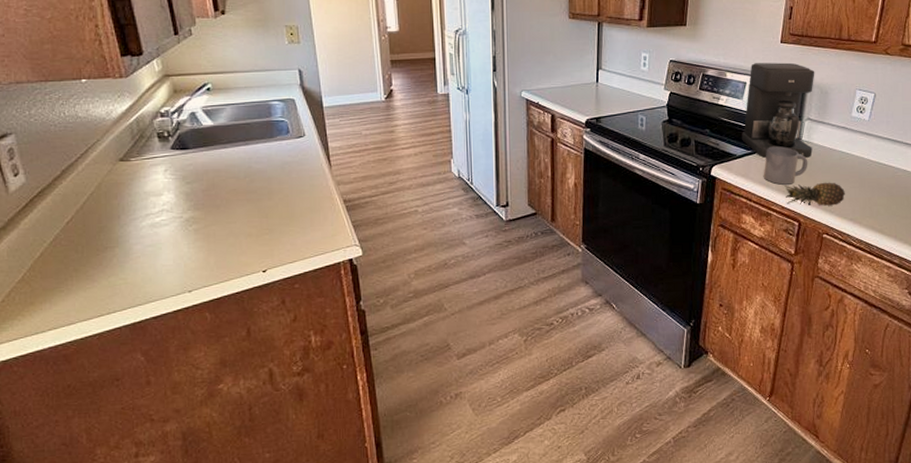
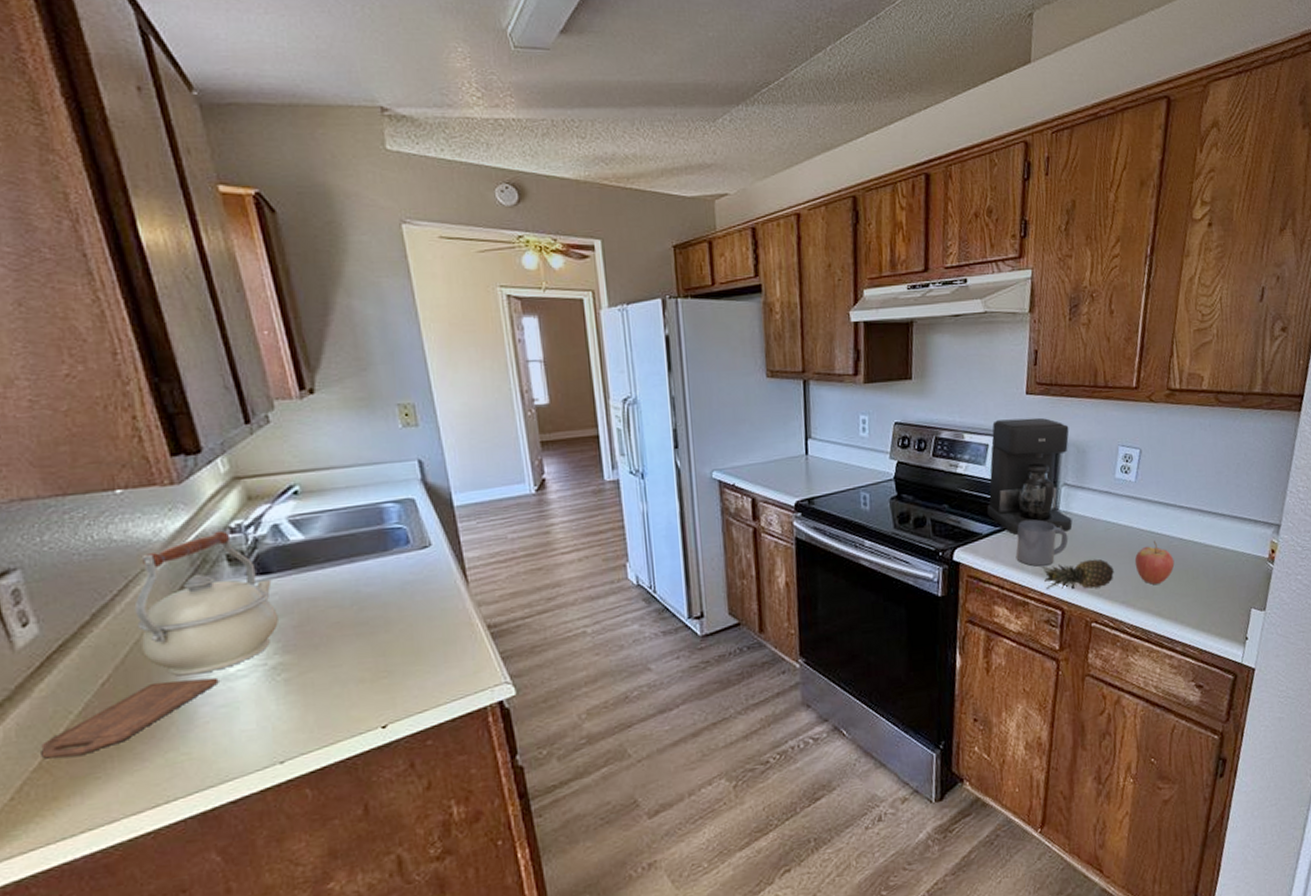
cutting board: none [24,224,148,274] -> present [41,677,219,759]
kettle: none [91,114,192,221] -> present [134,530,278,676]
fruit: none [863,171,898,206] -> present [1134,541,1175,585]

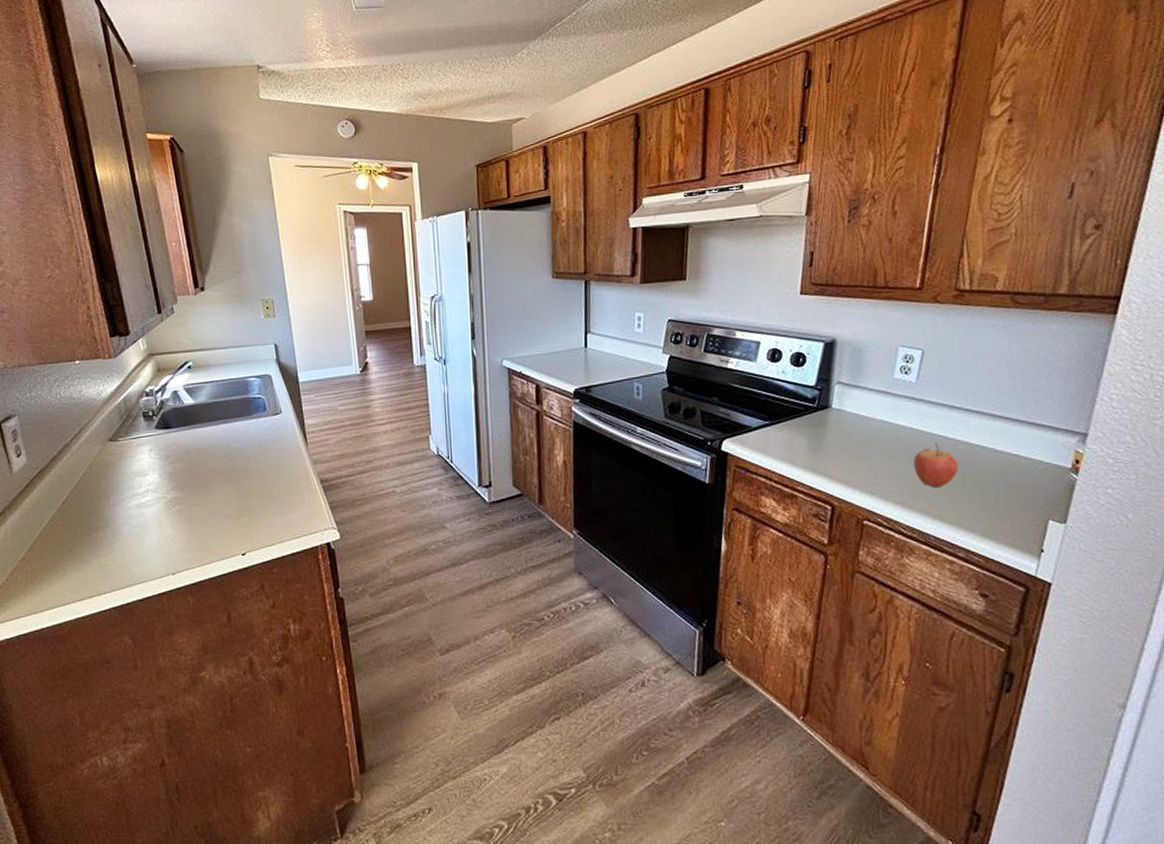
cutting board: present [41,677,219,759] -> none [25,504,135,553]
kettle: present [134,530,278,676] -> none [84,393,175,501]
coffee maker: present [987,417,1073,535] -> none [757,317,846,429]
mug: present [1016,519,1069,567] -> none [785,415,841,461]
fruit: present [1042,559,1114,590] -> none [812,457,890,486]

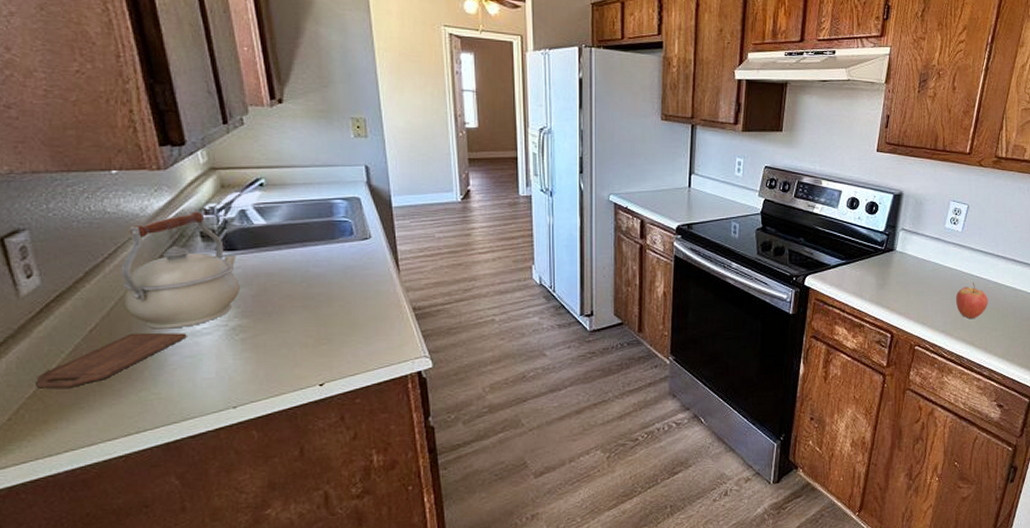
cutting board: none [25,504,135,553] -> present [36,332,187,389]
kettle: none [84,393,175,501] -> present [121,211,239,329]

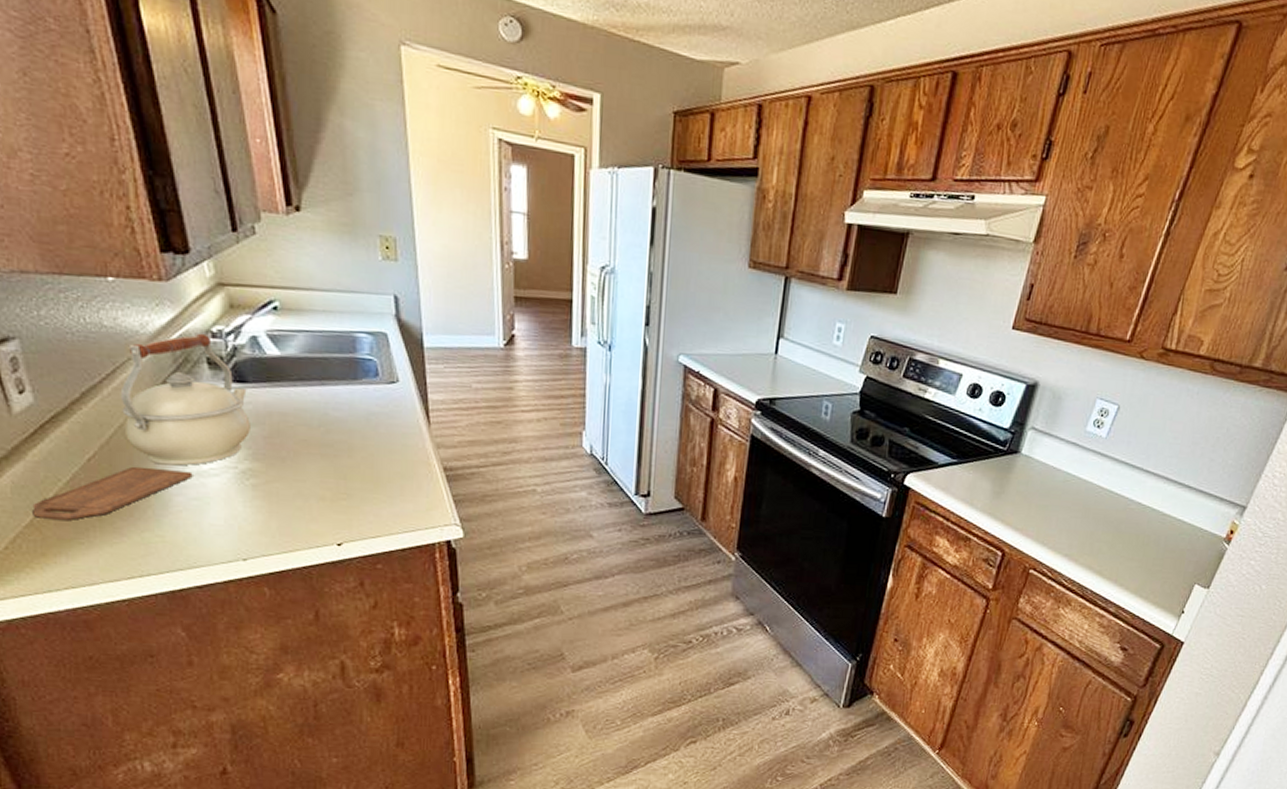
fruit: present [955,282,988,318] -> none [1086,501,1128,544]

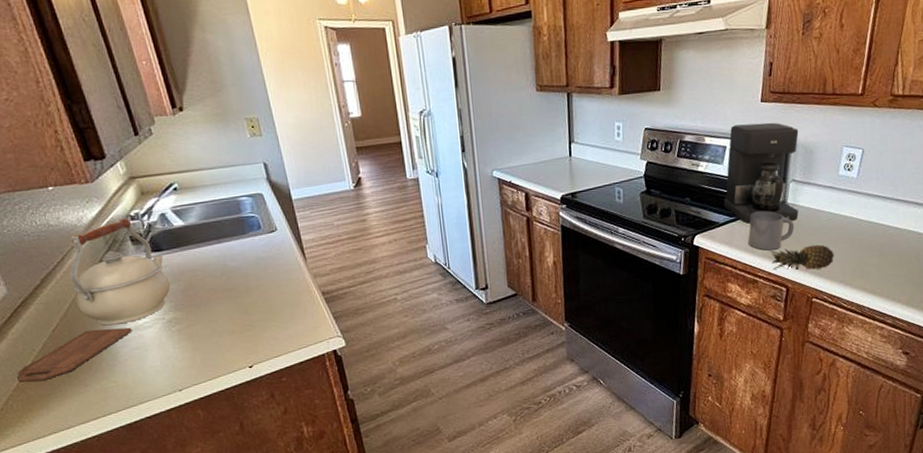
coffee maker: none [947,351,1050,476] -> present [724,122,799,224]
mug: none [967,457,1025,506] -> present [748,210,795,251]
fruit: none [990,506,1064,537] -> present [770,244,834,271]

